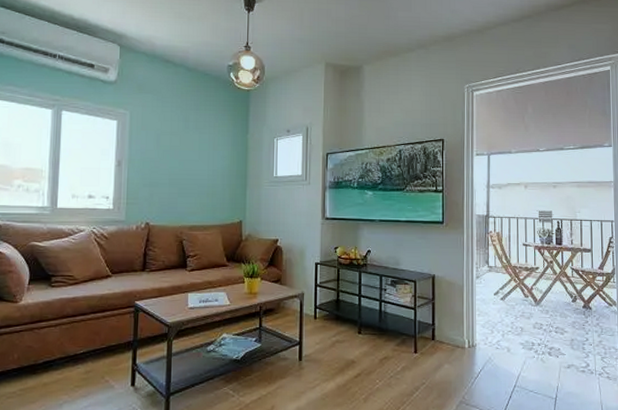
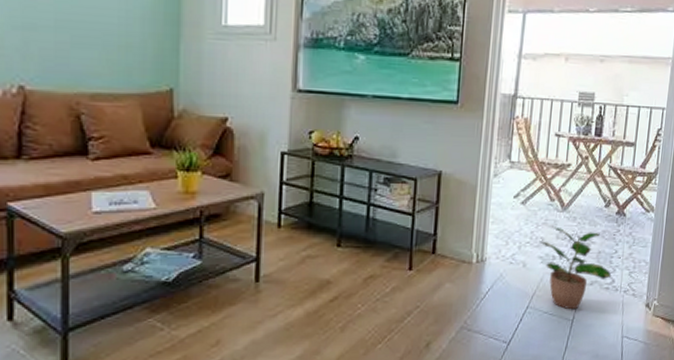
potted plant: none [519,318,586,390] -> present [539,227,612,310]

